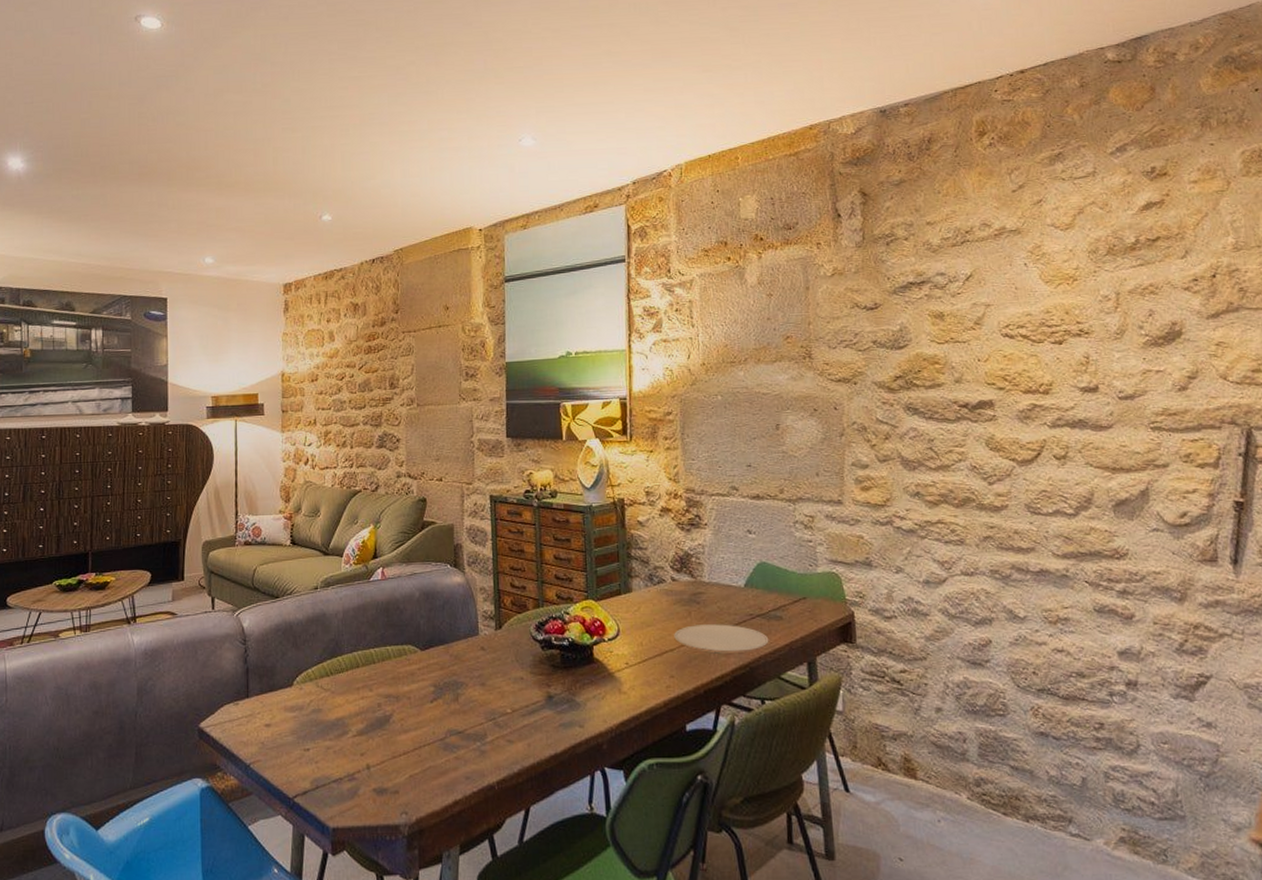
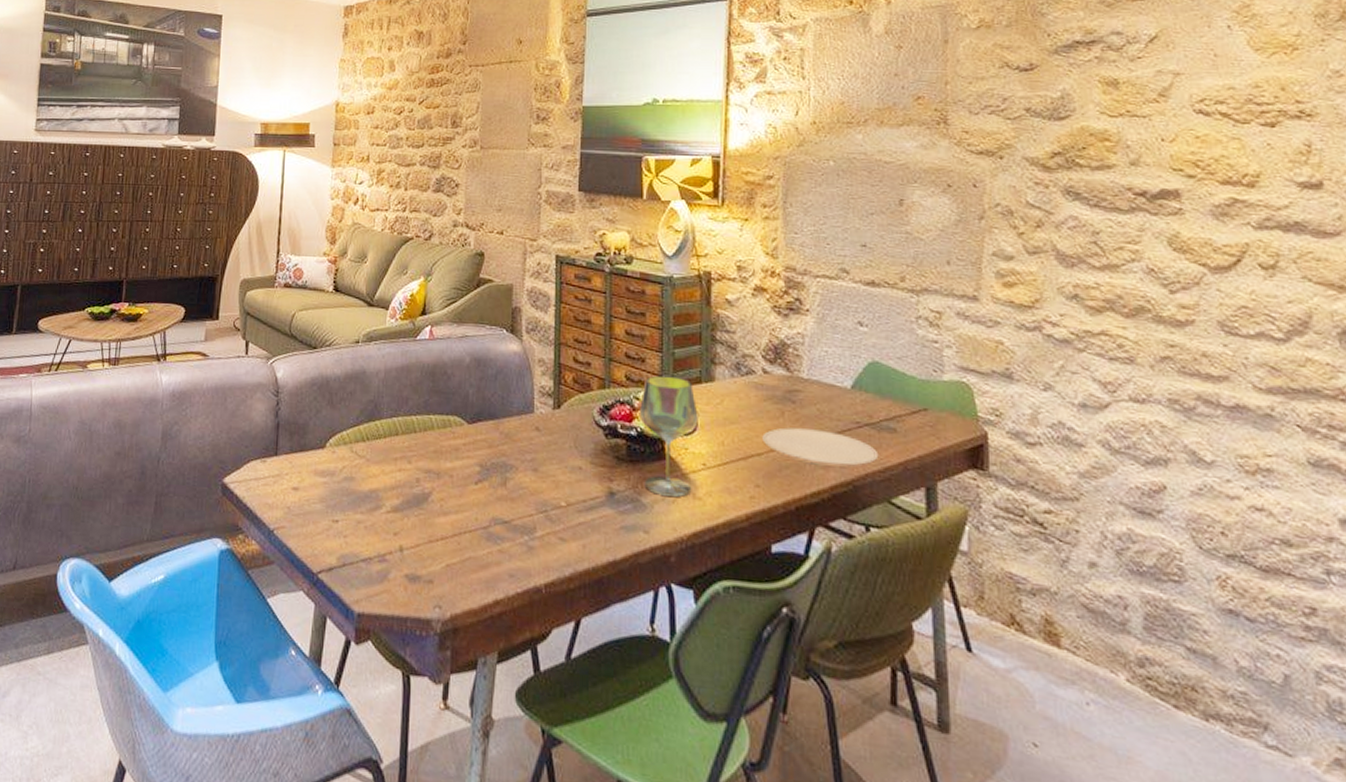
wine glass: none [569,591,620,694] -> present [638,375,698,497]

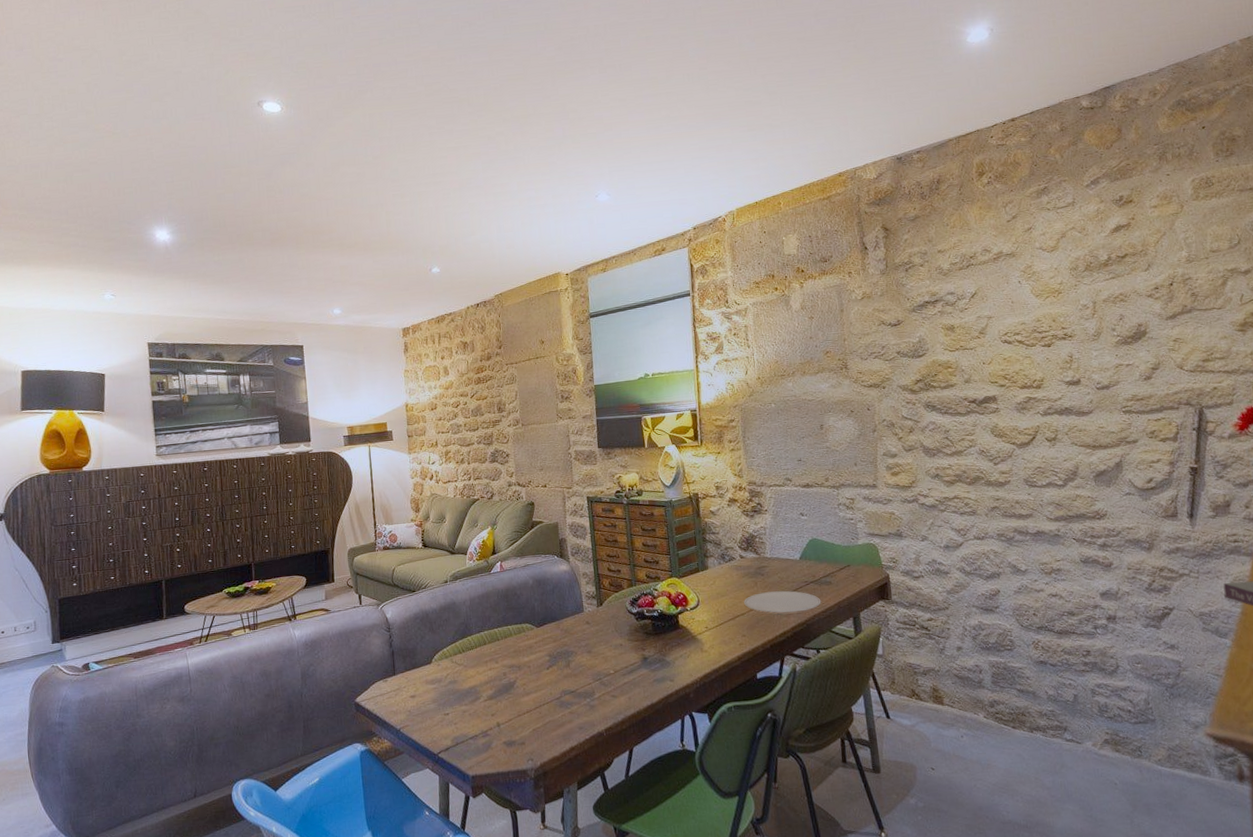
wine glass: present [638,375,698,497] -> none [658,570,700,654]

